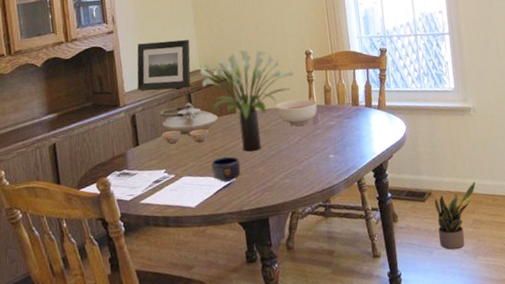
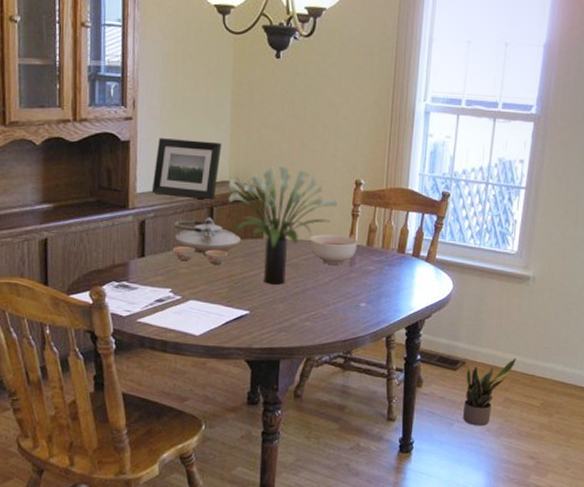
mug: present [211,156,241,182] -> none [224,285,258,314]

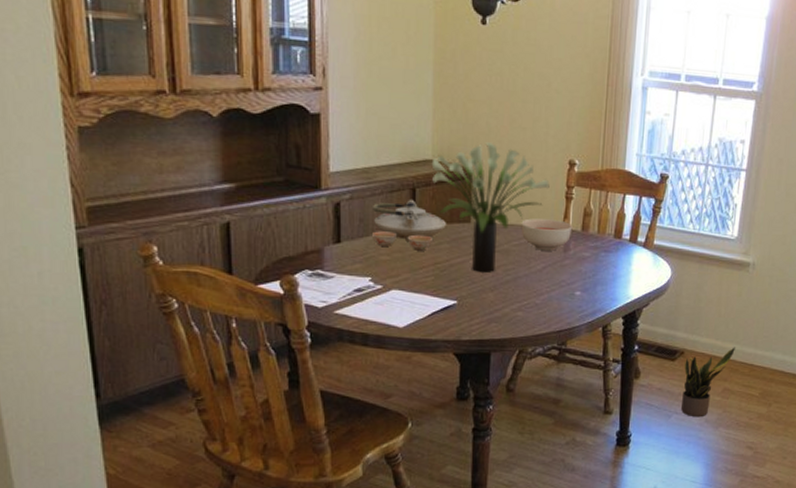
picture frame: present [152,138,222,200] -> none [347,111,424,181]

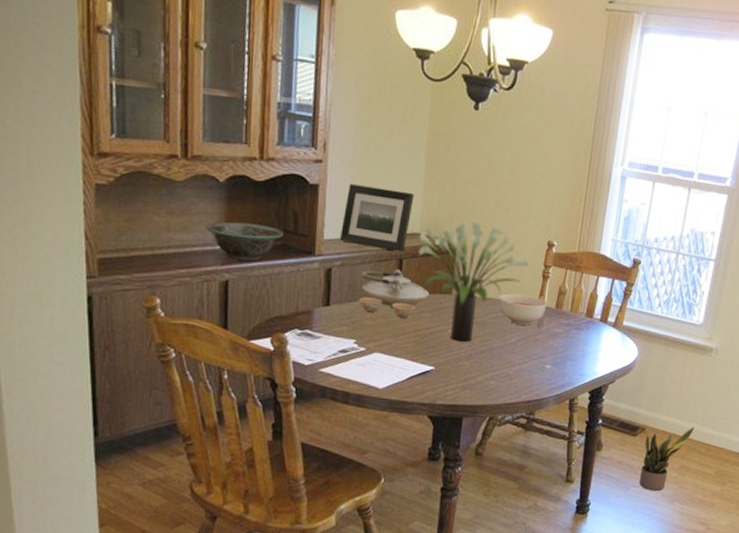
decorative bowl: none [200,158,288,201] -> present [204,221,285,262]
picture frame: none [347,111,424,181] -> present [340,184,414,252]

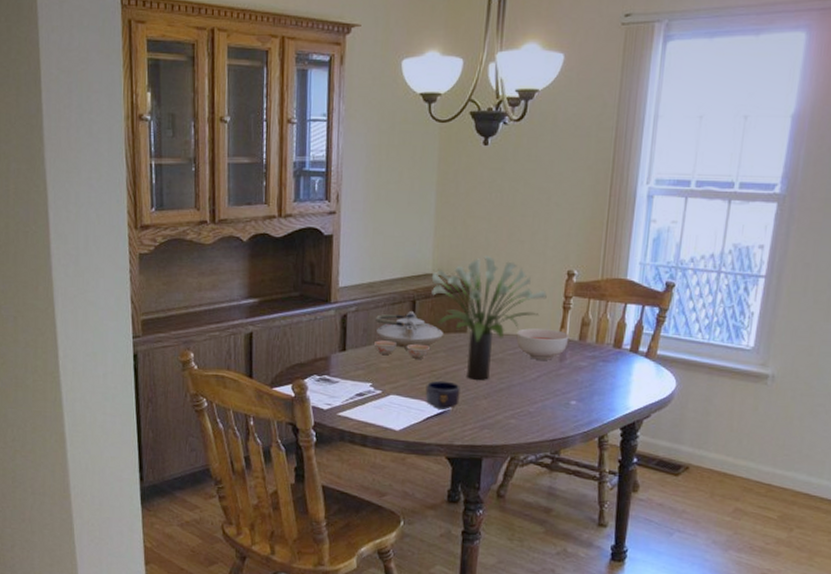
decorative bowl: present [204,221,285,262] -> none [230,277,303,313]
picture frame: present [340,184,414,252] -> none [354,231,425,294]
mug: none [409,340,444,369] -> present [425,380,460,410]
potted plant: present [639,427,694,491] -> none [685,464,749,537]

